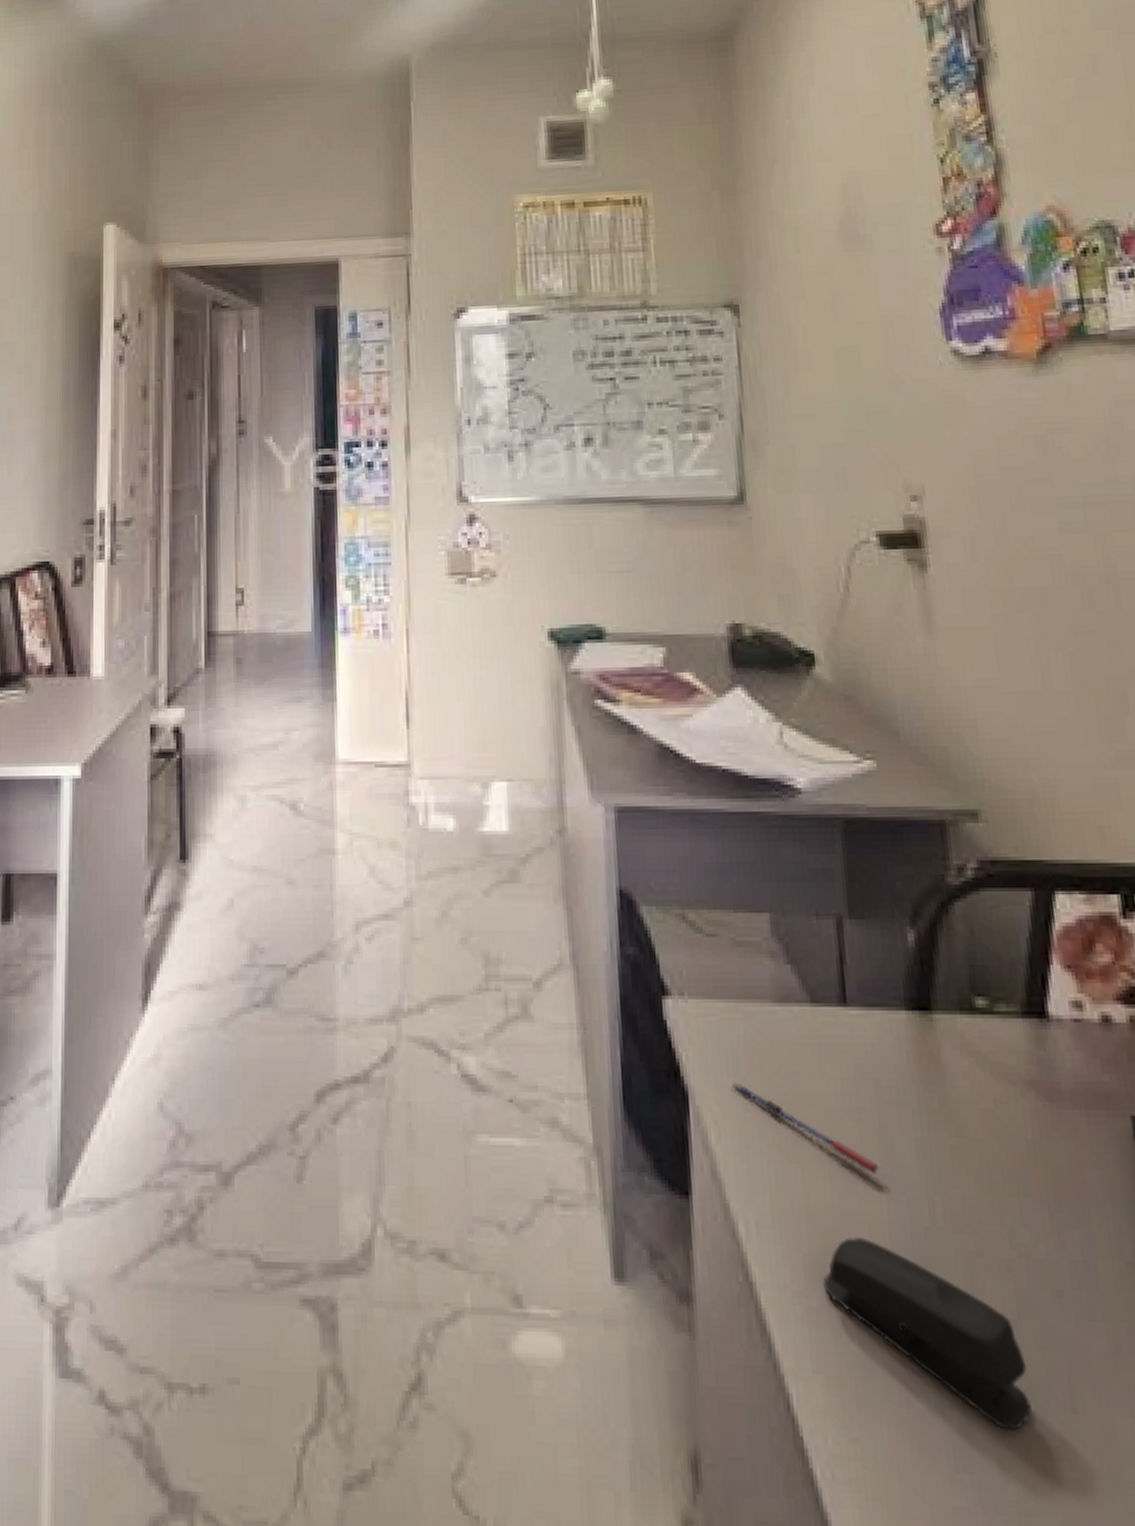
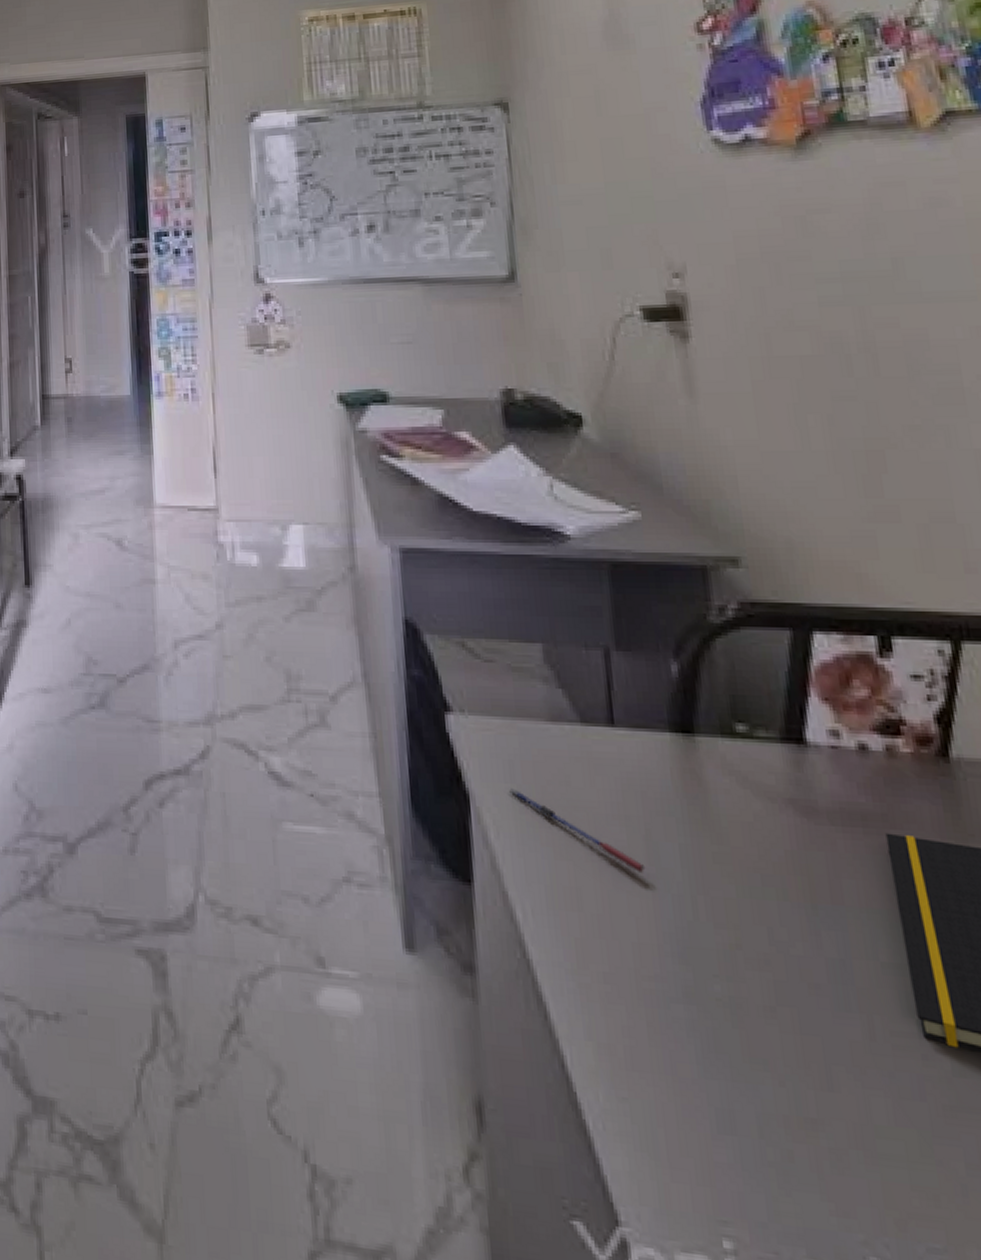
stapler: present [823,1237,1032,1431] -> none [594,926,789,1102]

